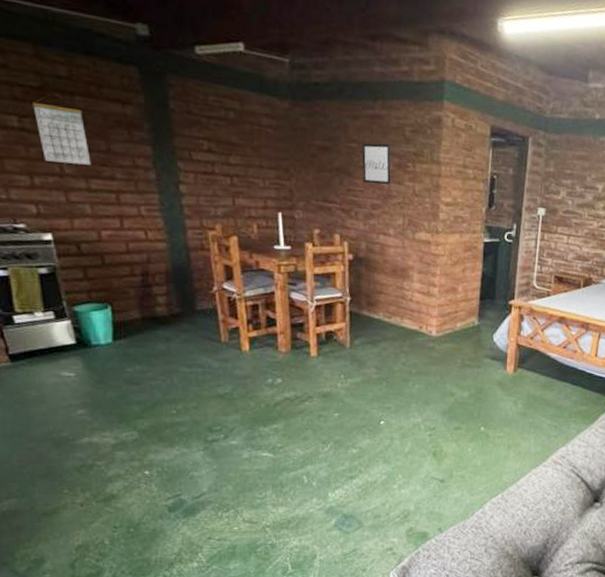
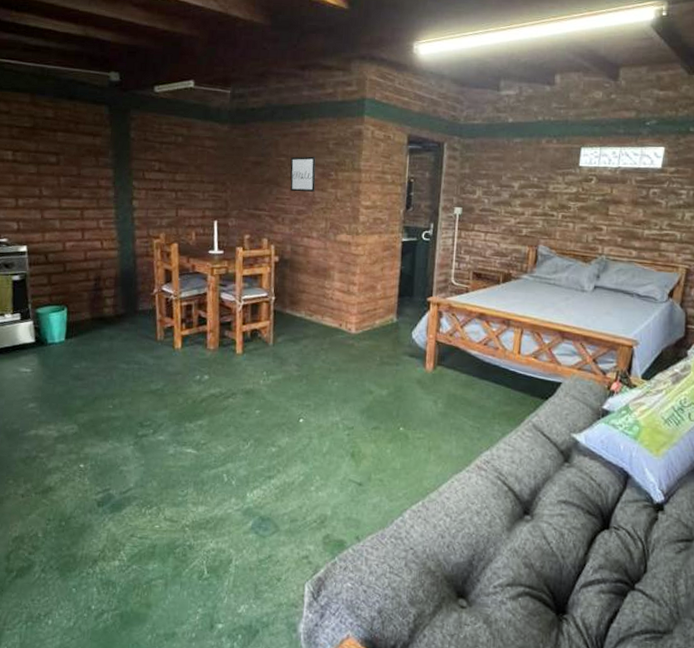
calendar: present [31,98,91,165] -> none [24,136,64,188]

